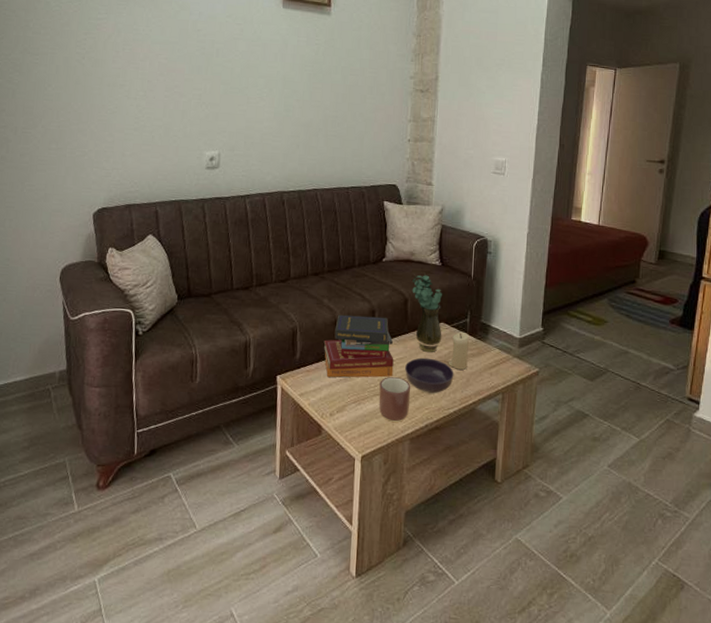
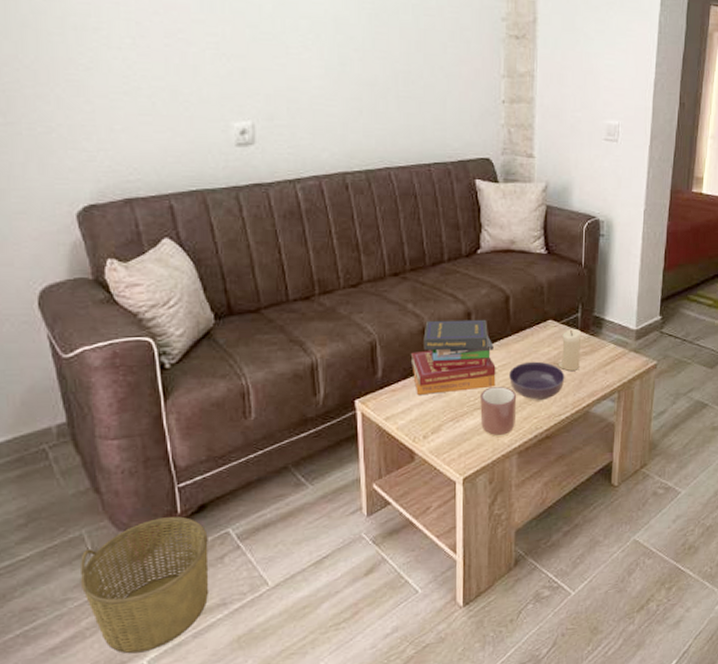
basket: none [58,456,155,570] -> present [80,516,209,654]
vase: present [412,272,442,353] -> none [514,263,550,356]

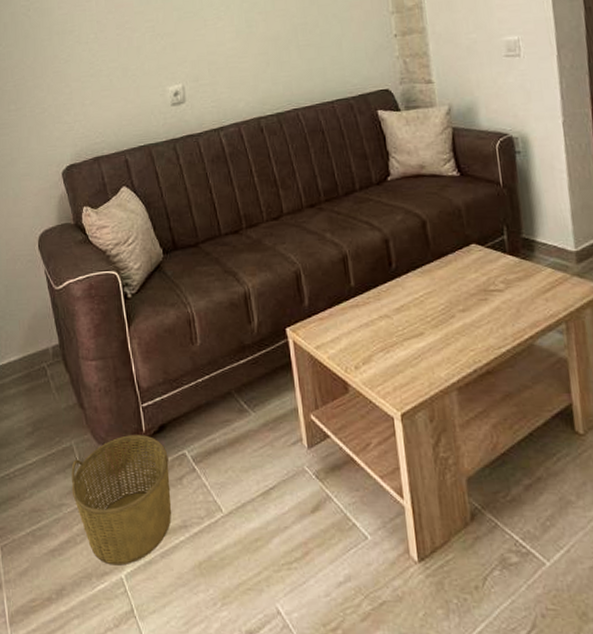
books: present [410,319,496,395] -> none [333,245,423,323]
mug: present [480,386,517,437] -> none [408,314,451,370]
bowl: present [509,361,565,401] -> none [436,288,500,332]
candle: present [558,328,582,371] -> none [488,252,515,298]

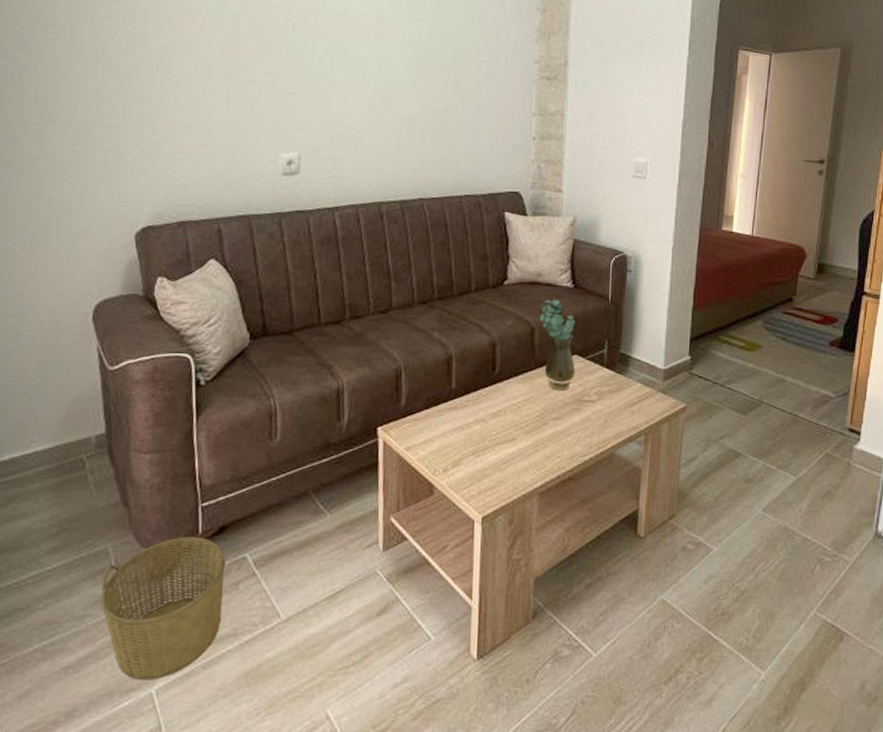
vase: none [427,187,477,283] -> present [539,296,576,392]

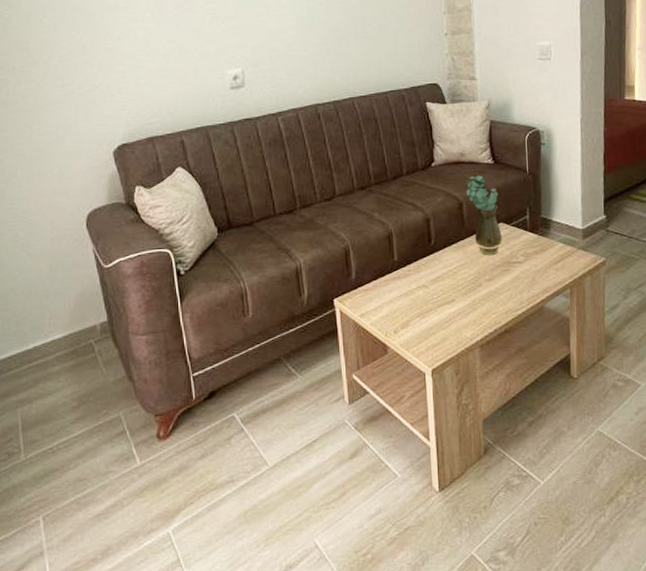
basket: present [100,537,226,680] -> none [119,402,220,523]

